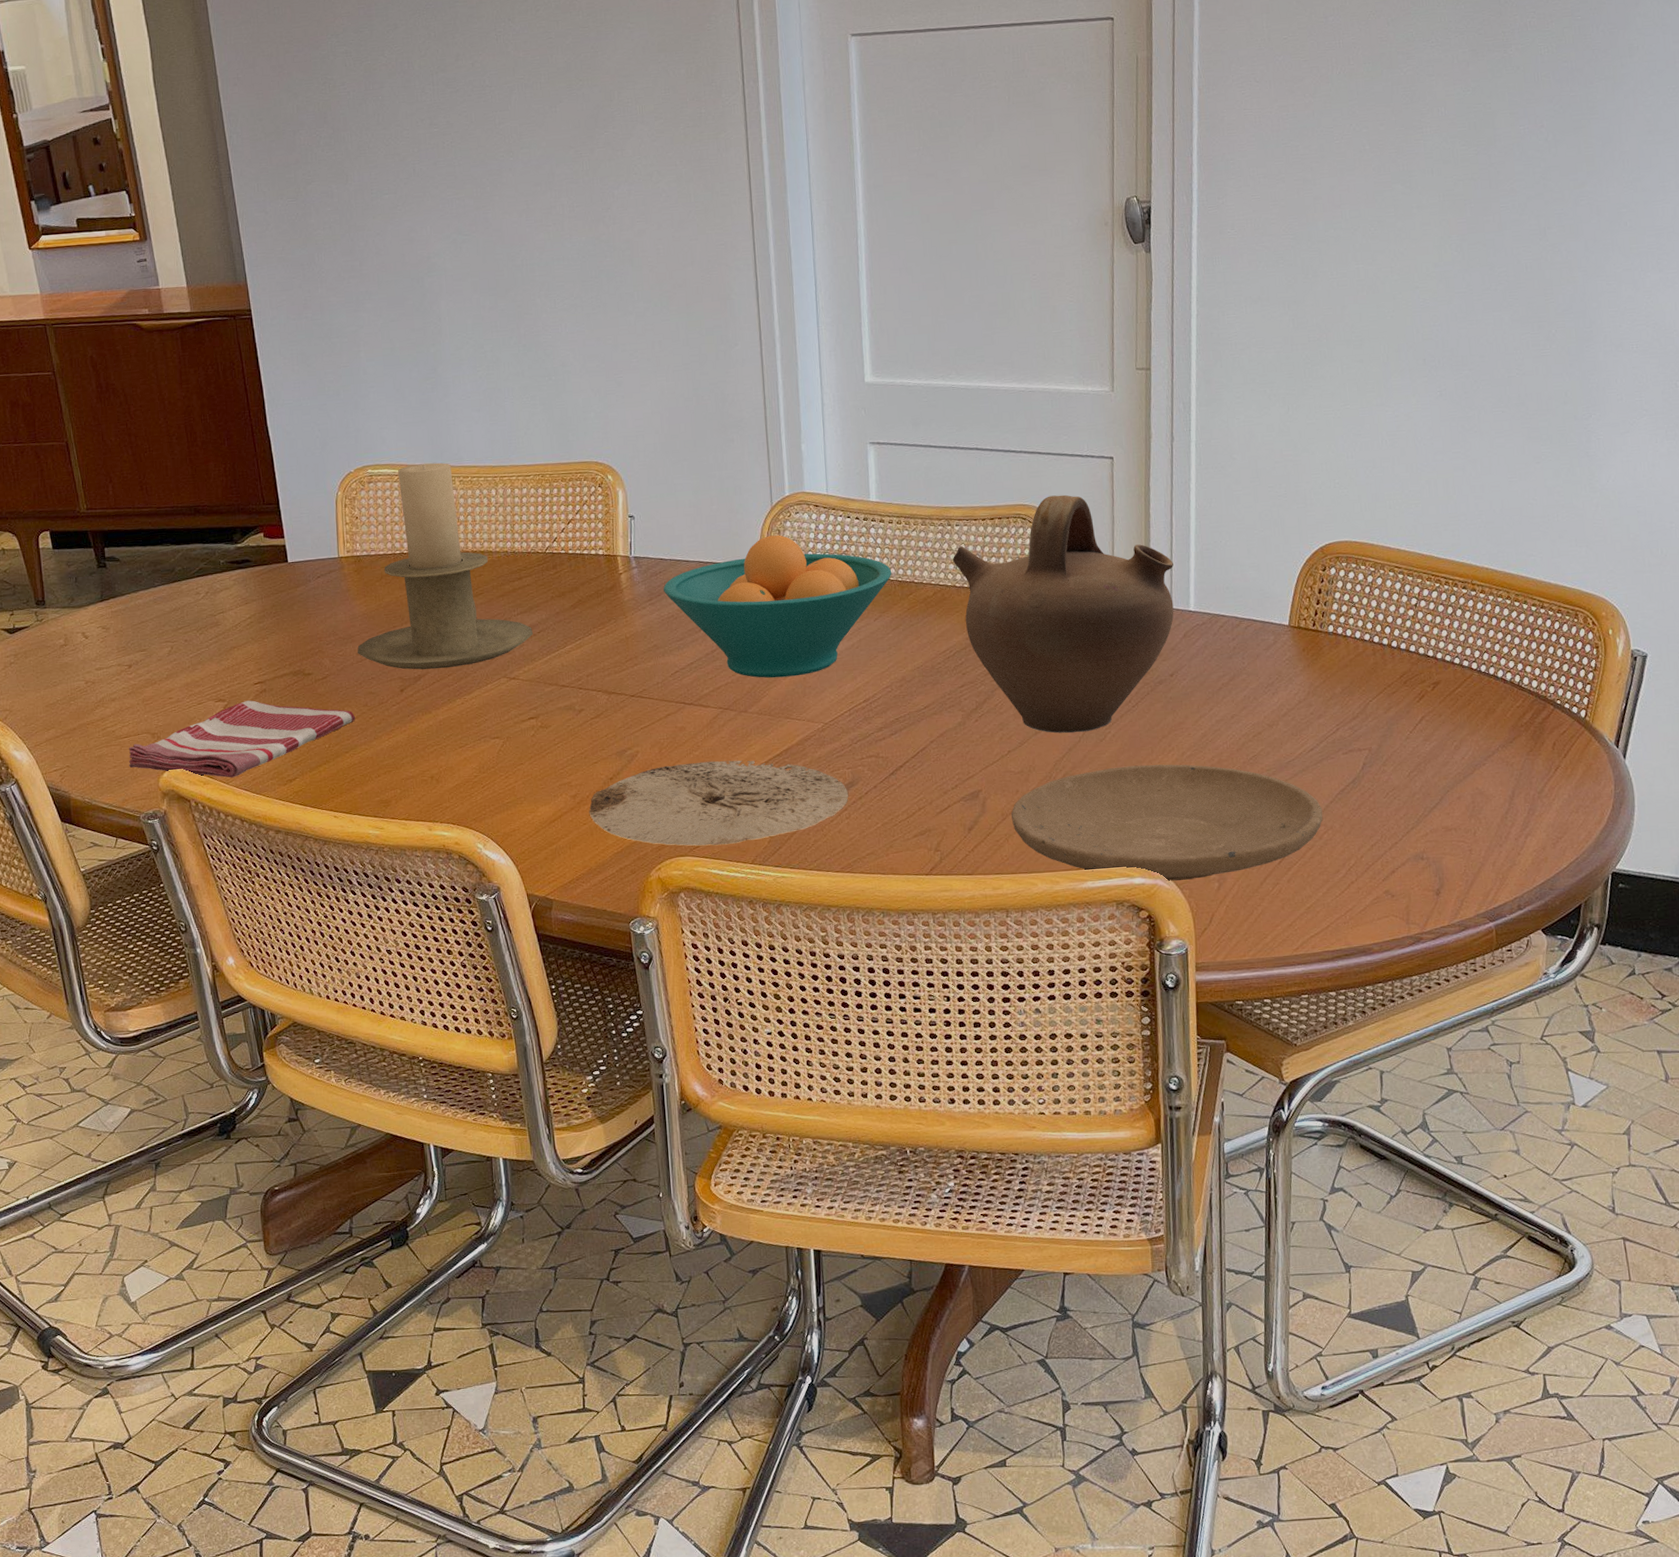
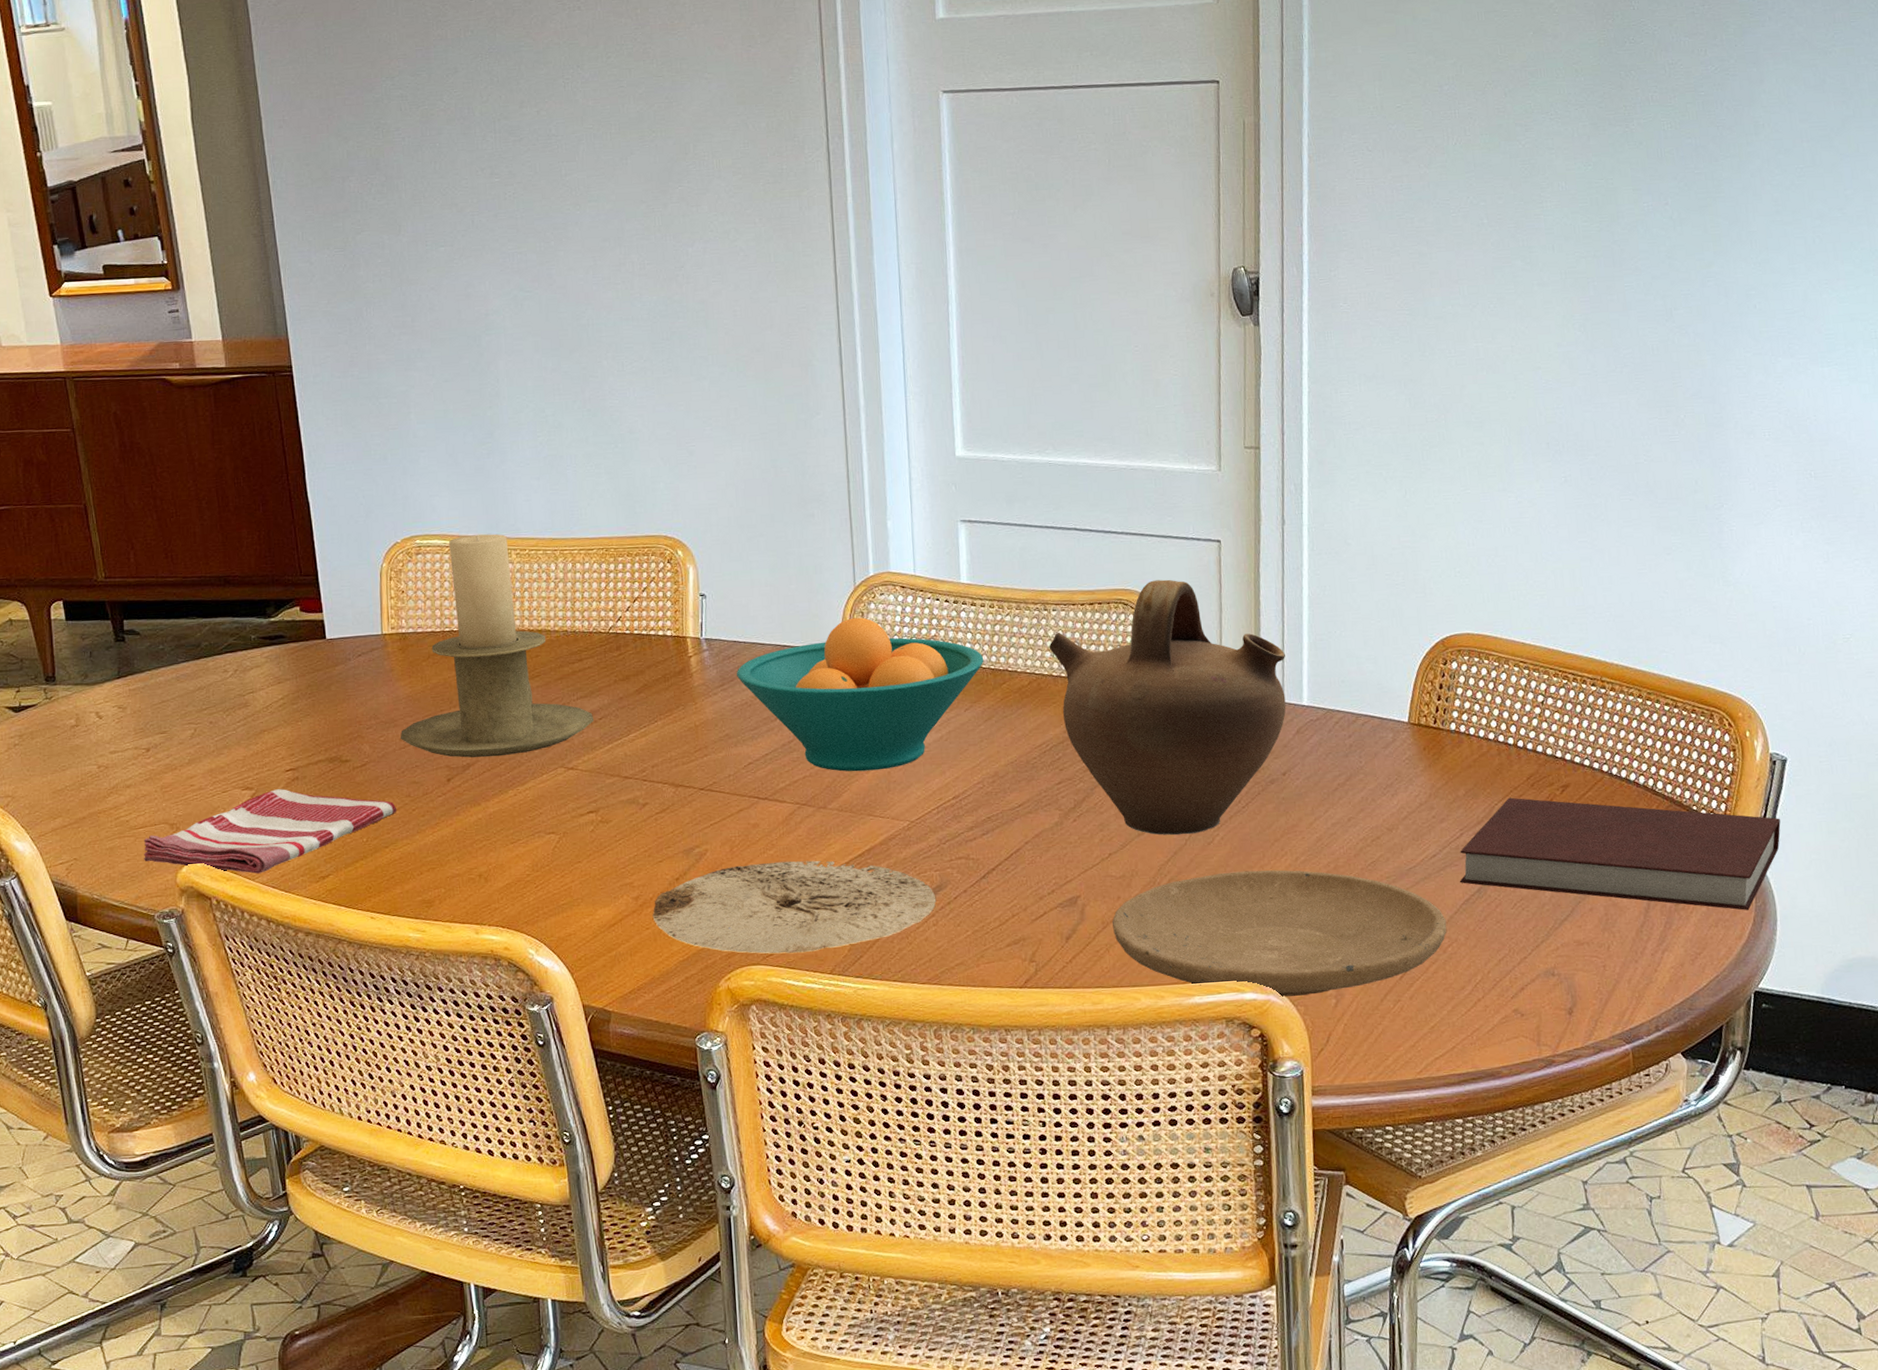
notebook: none [1335,694,1640,797] -> present [1459,797,1781,910]

